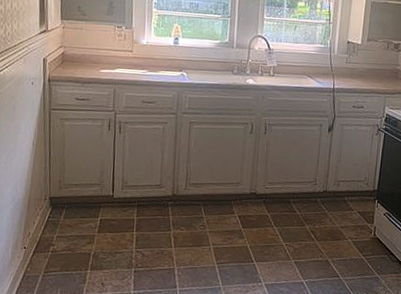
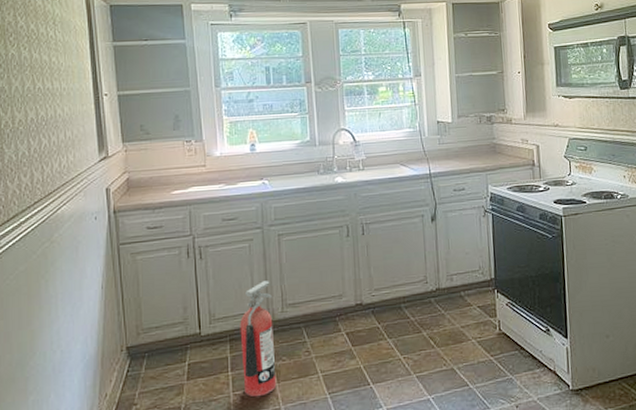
fire extinguisher: none [145,160,178,257] -> present [240,281,277,397]

